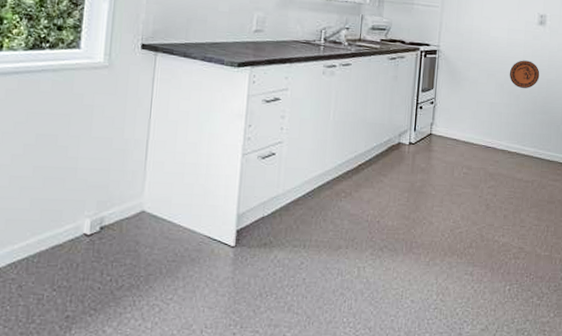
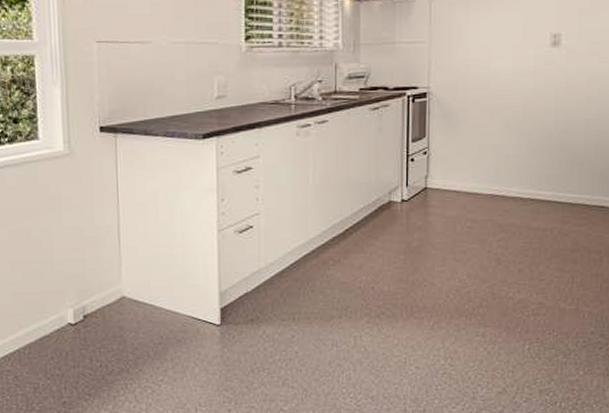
decorative plate: present [509,60,540,88] -> none [516,91,555,124]

